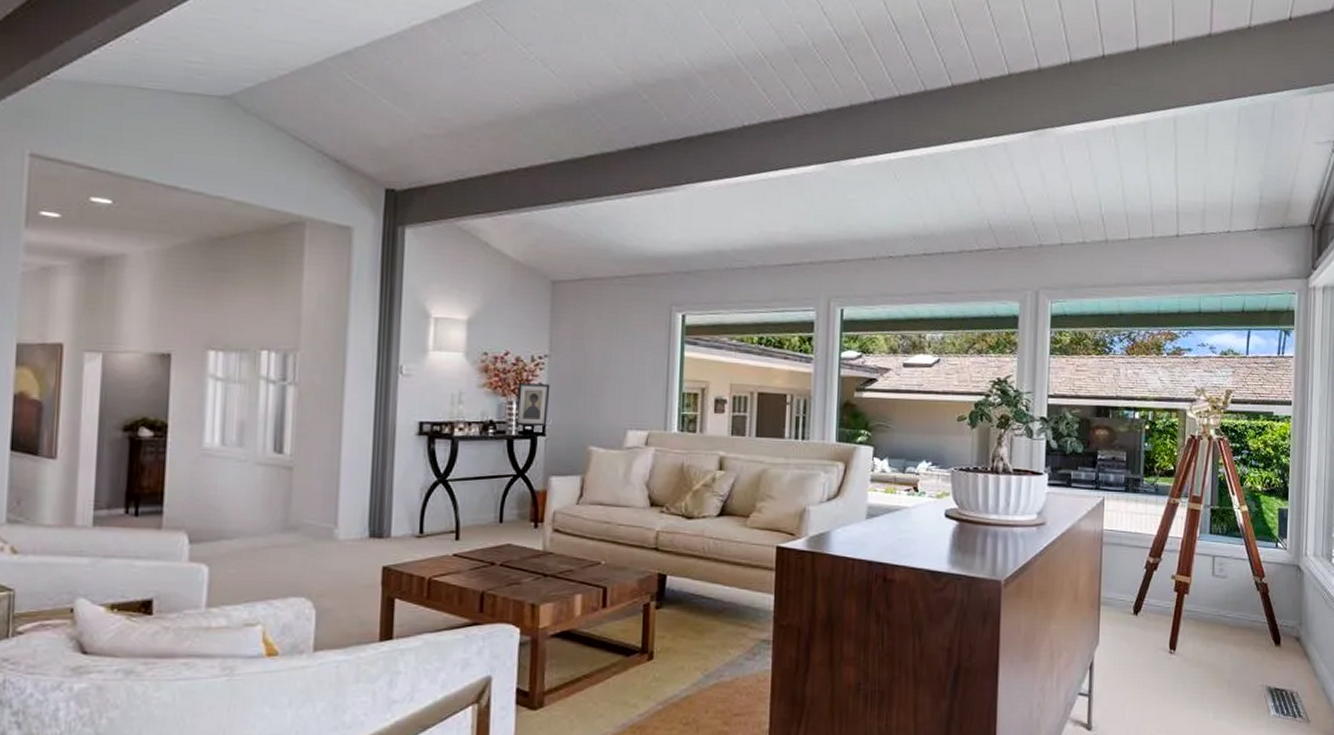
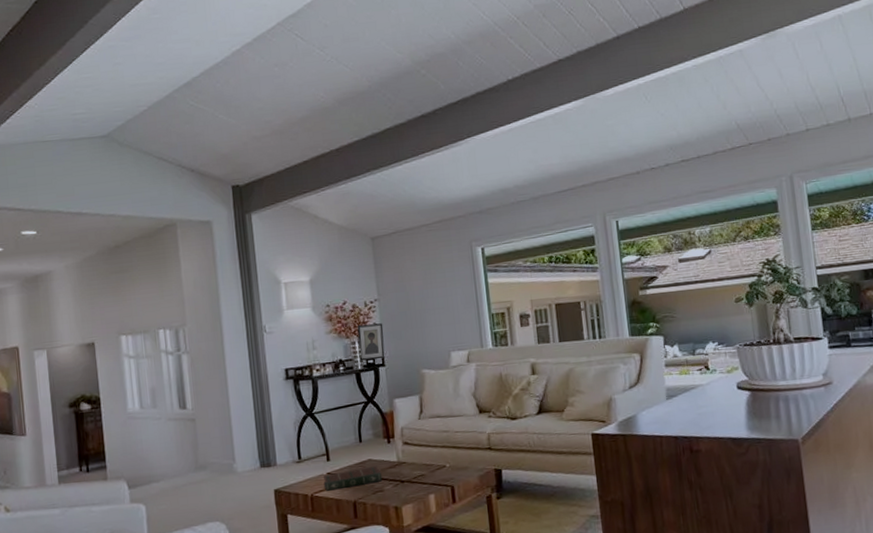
book: none [448,552,522,576] -> present [324,465,383,491]

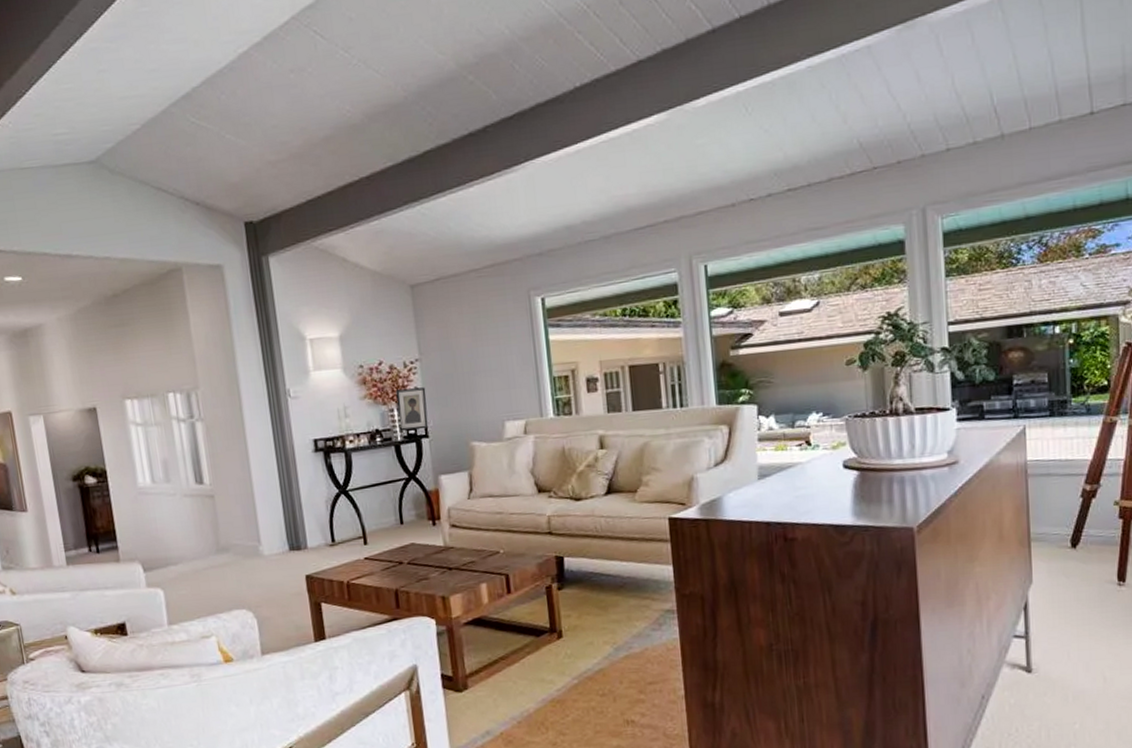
book: present [324,465,383,491] -> none [361,550,427,578]

